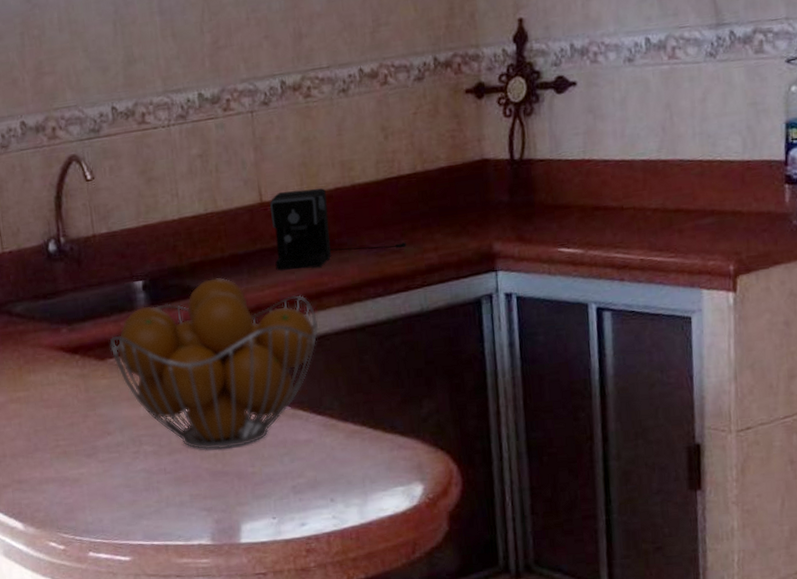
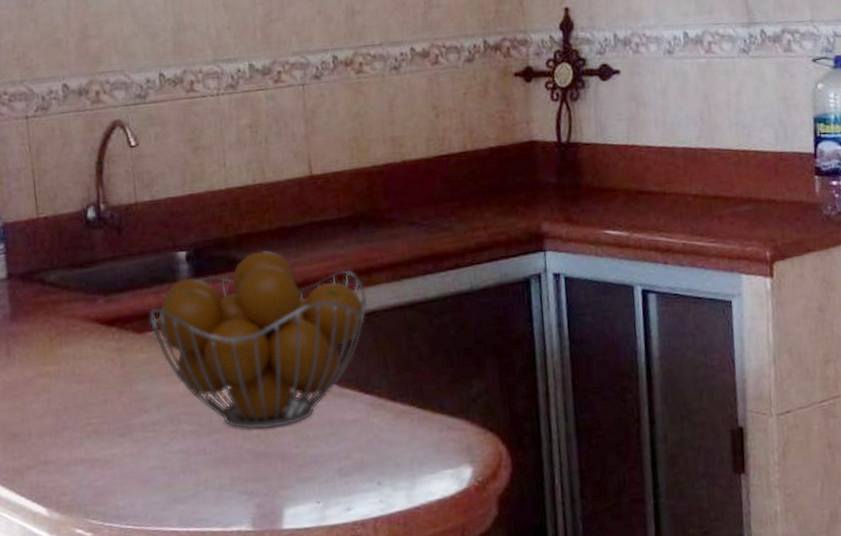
coffee maker: present [270,188,406,271] -> none [320,163,456,245]

